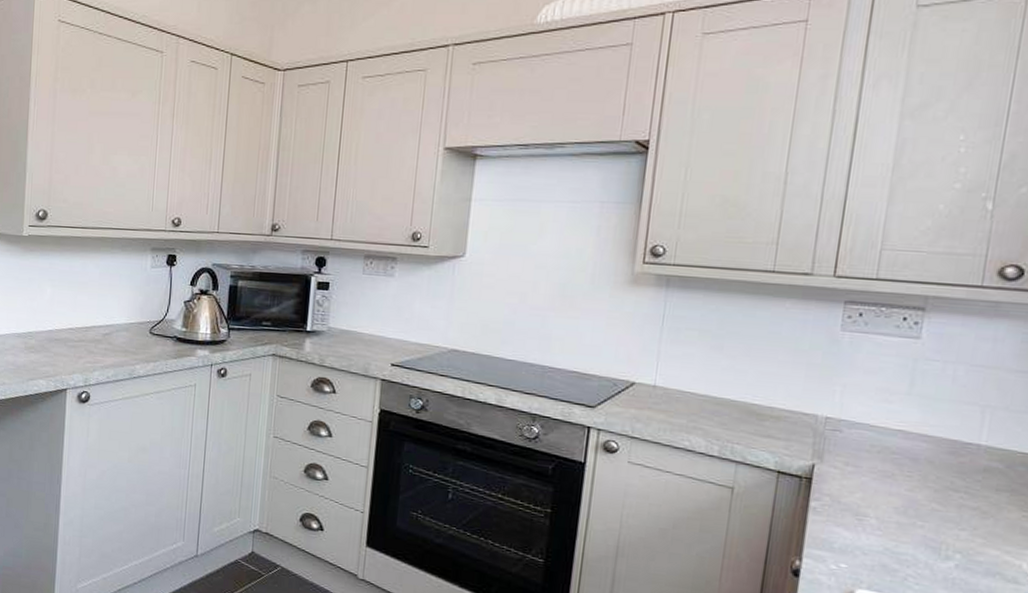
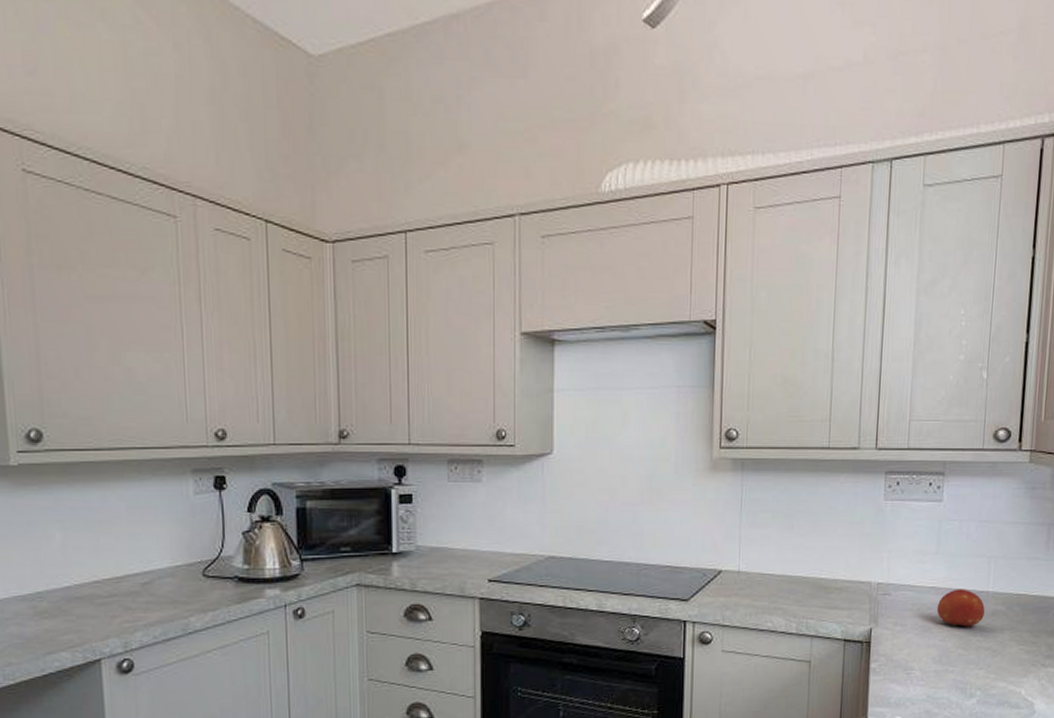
fruit: none [904,436,973,482] -> present [936,588,985,628]

